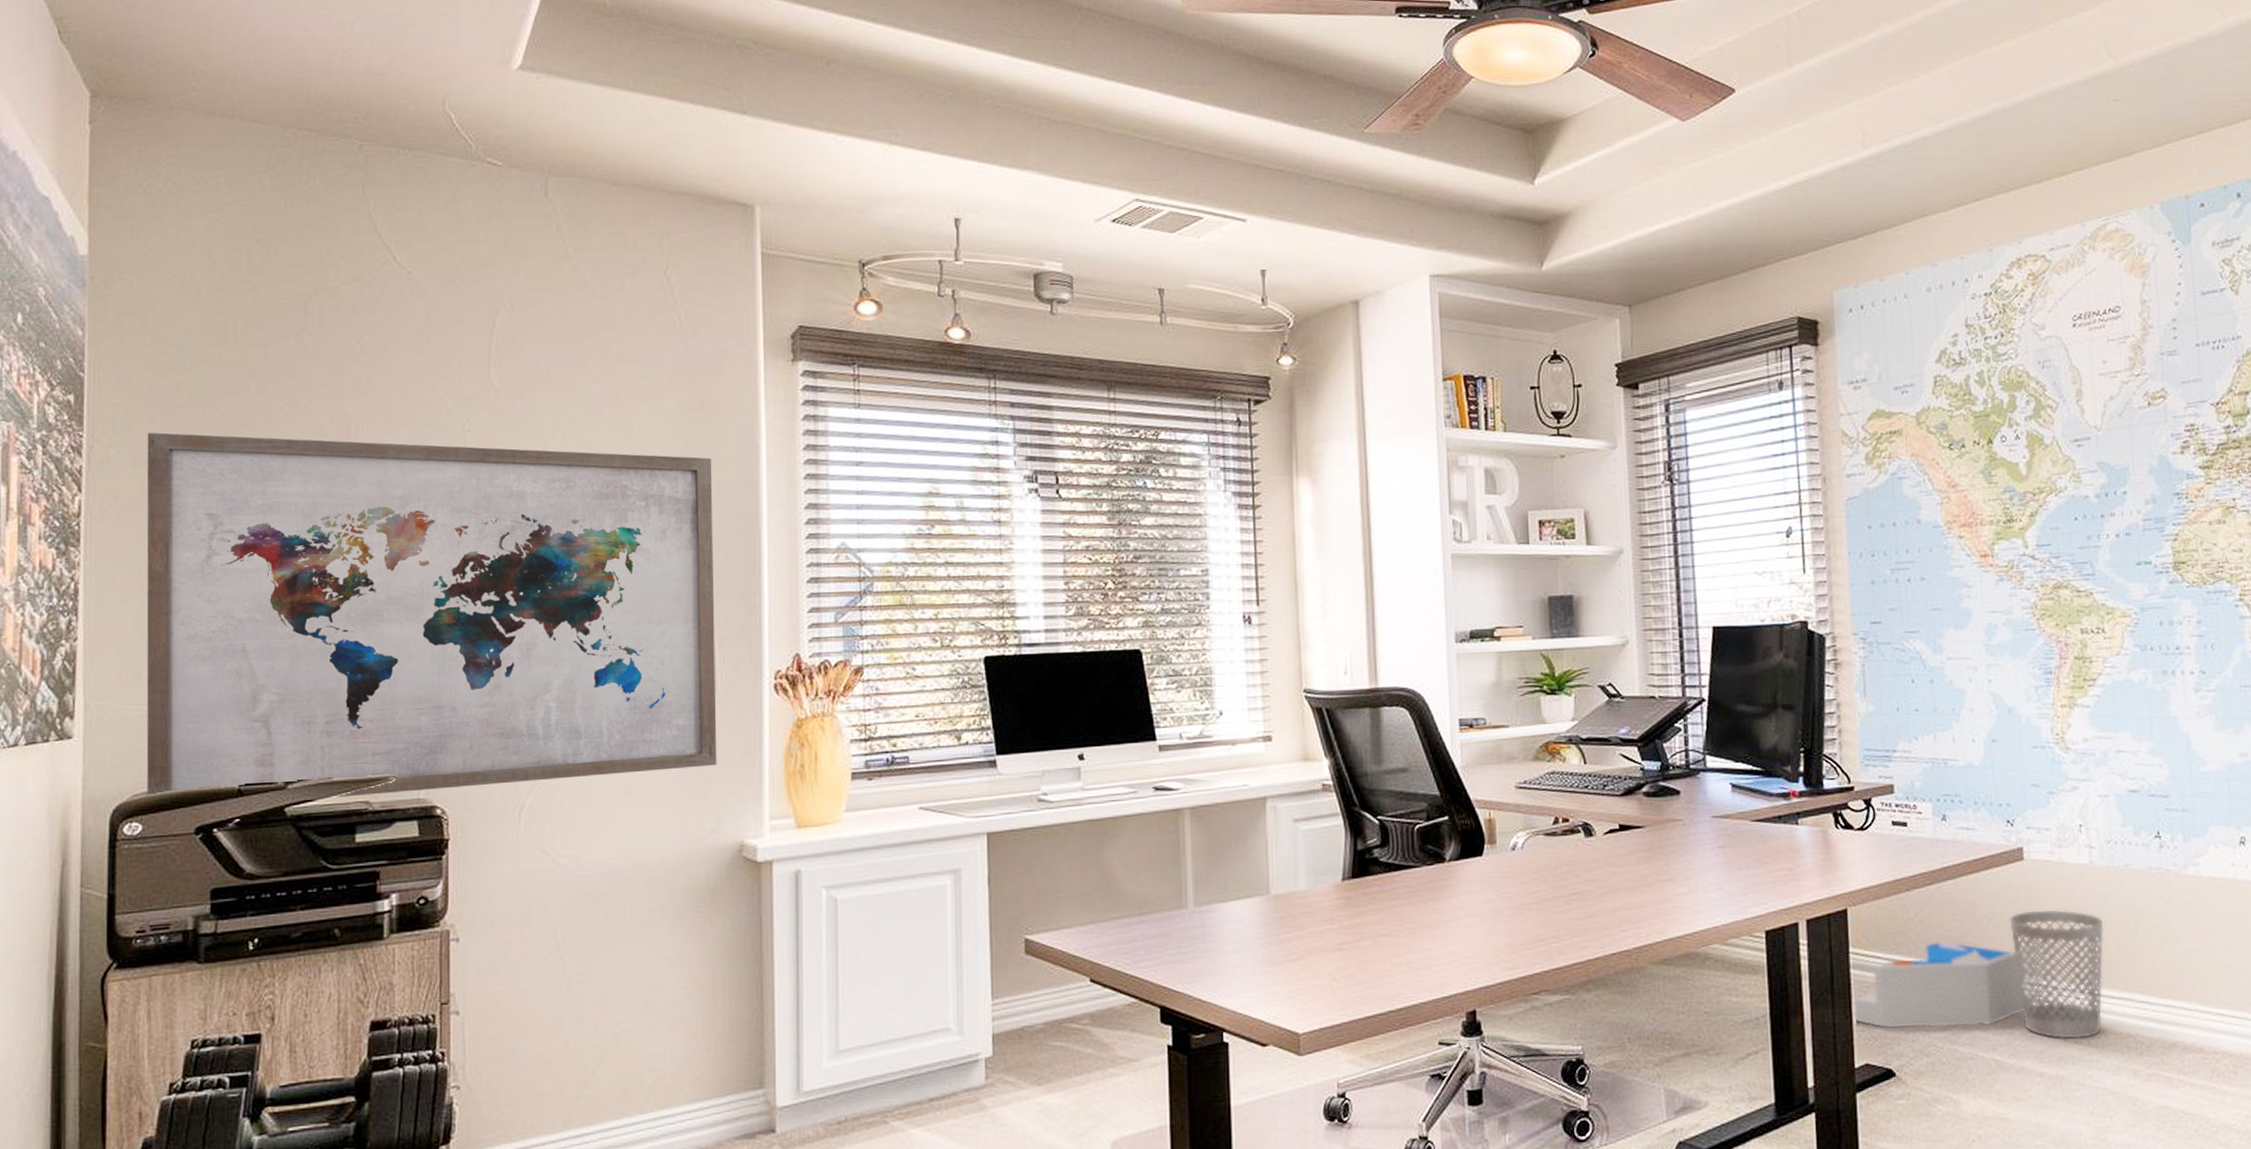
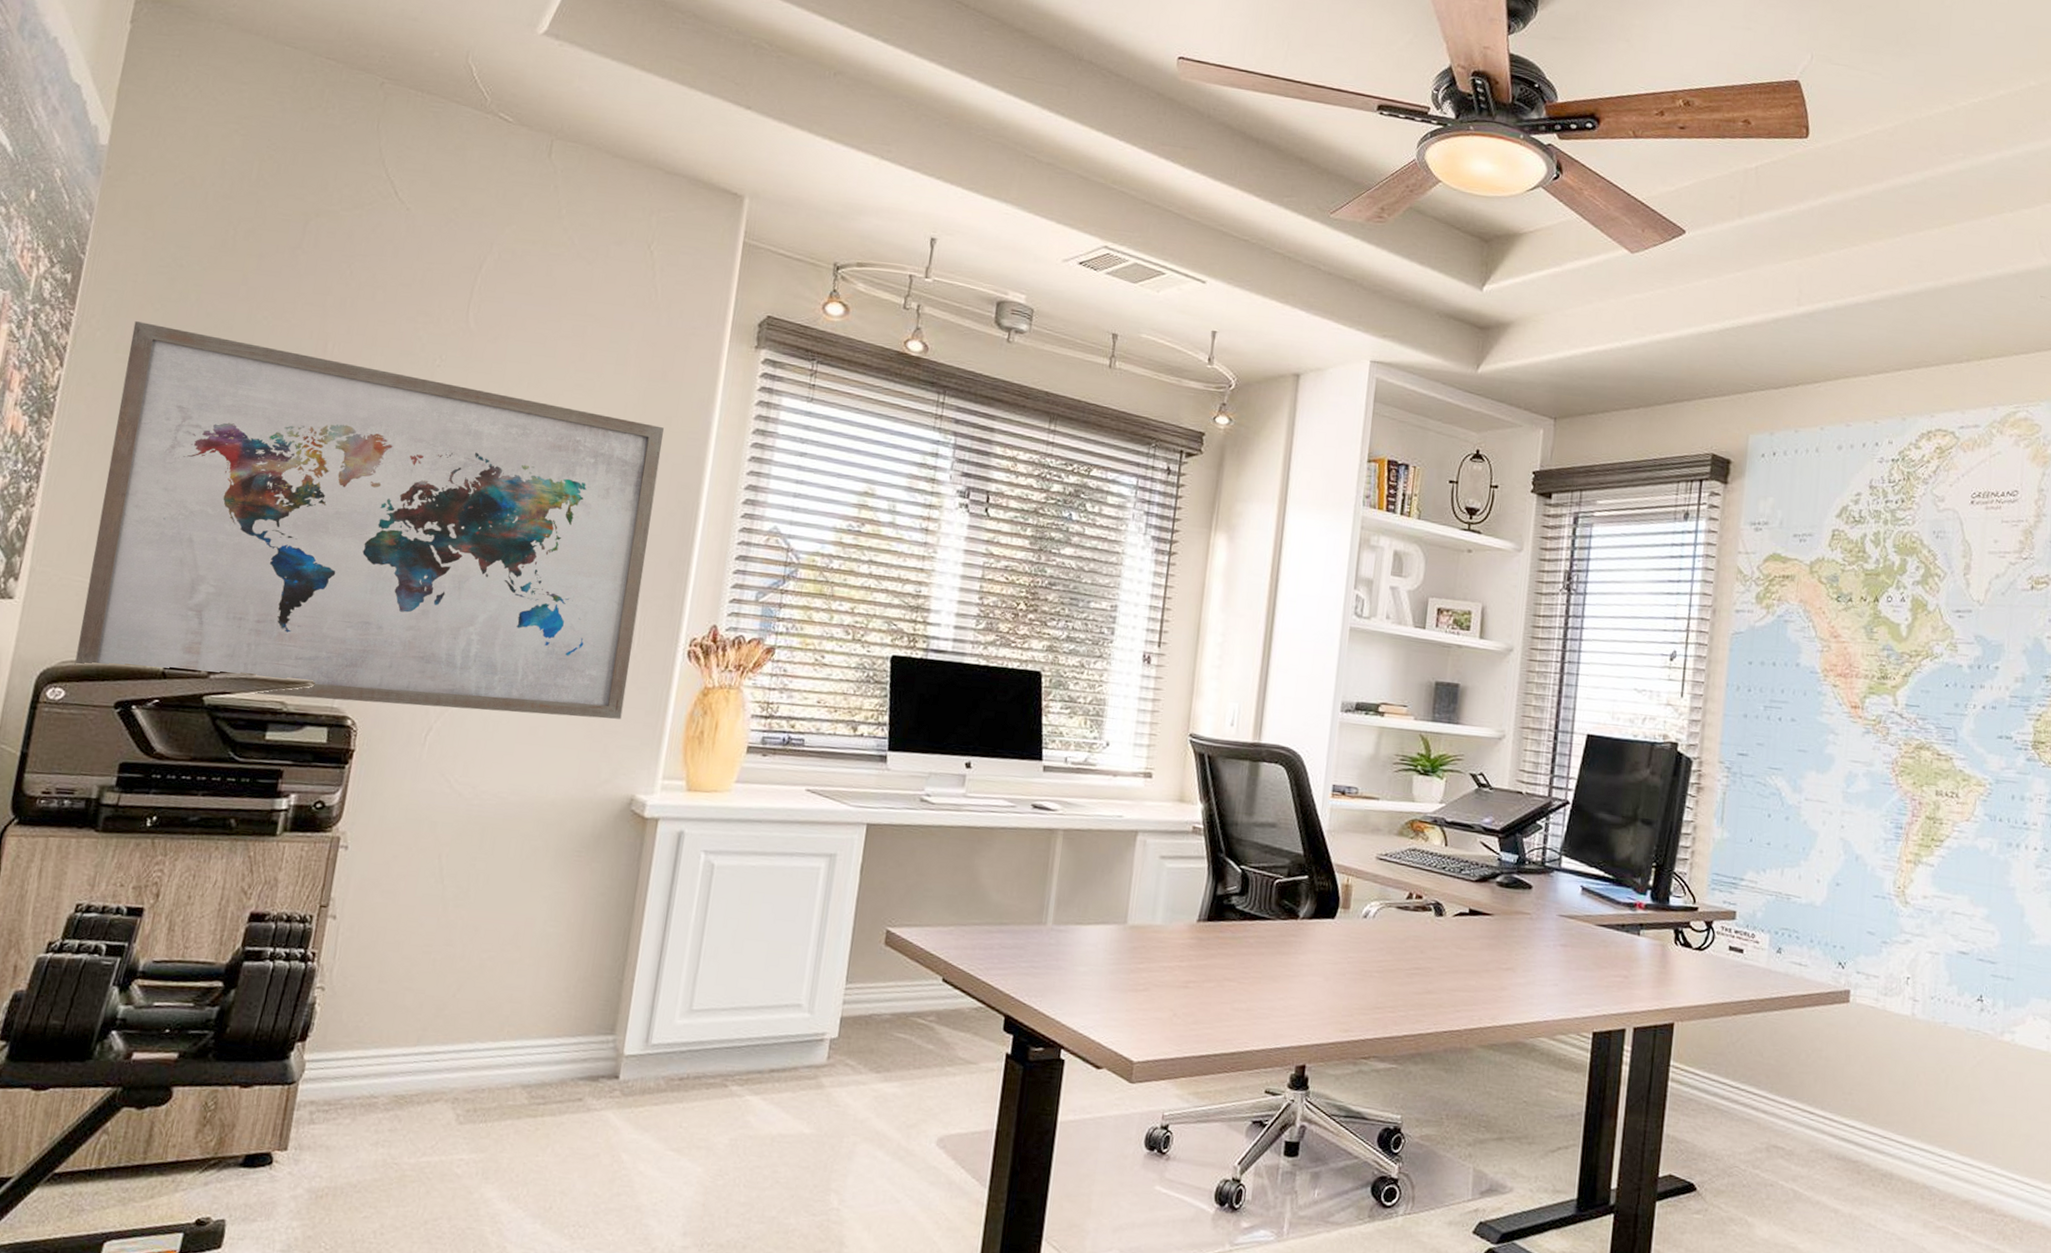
storage bin: present [1849,941,2034,1029] -> none [1665,1068,1842,1156]
wastebasket: present [2009,909,2104,1040] -> none [1826,1051,1917,1183]

